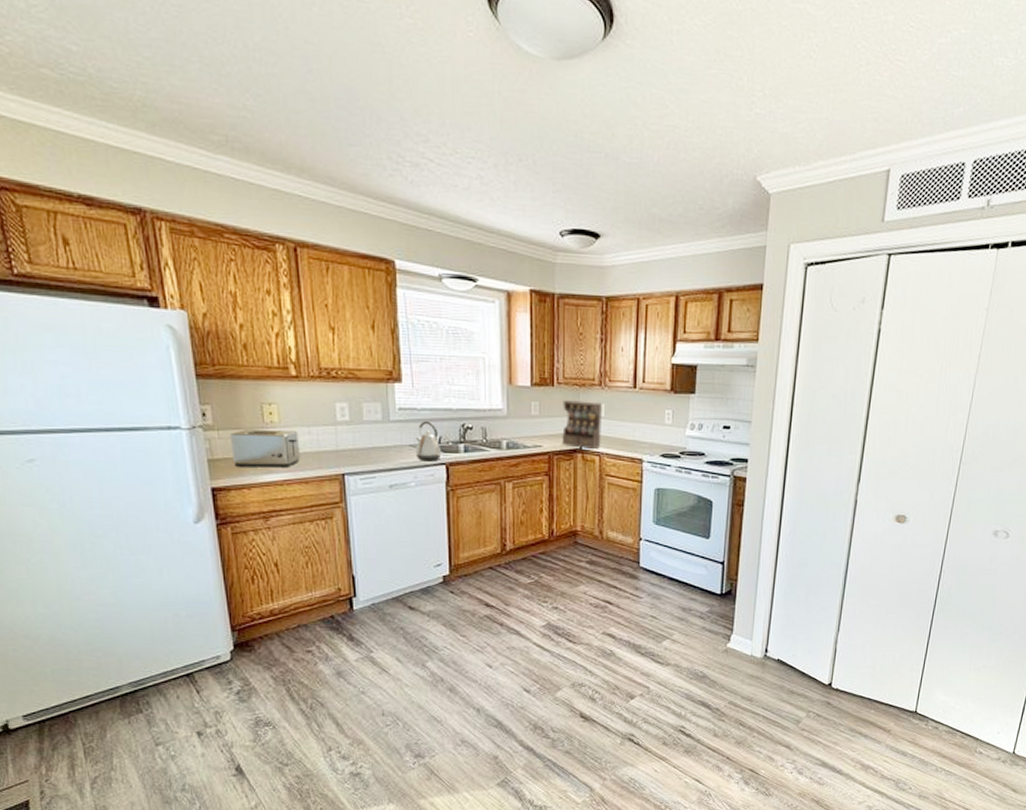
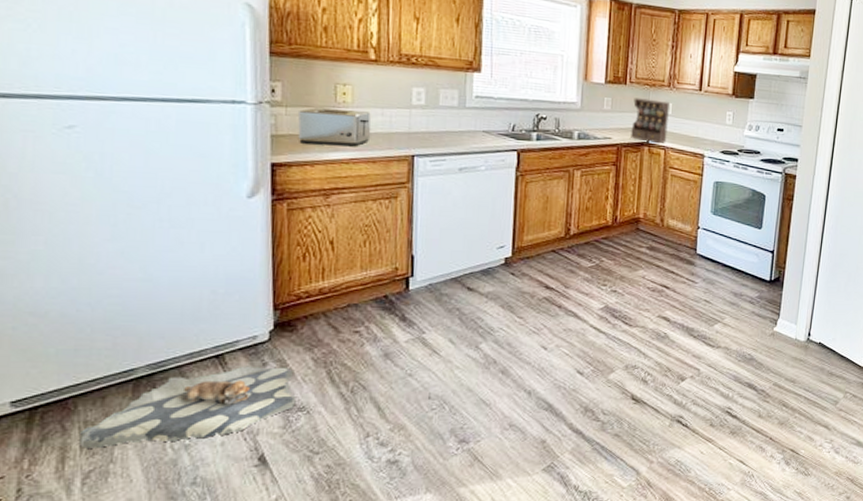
dog bed: none [82,684,262,757] -> present [79,366,296,448]
kettle: present [415,420,442,461] -> none [488,109,515,148]

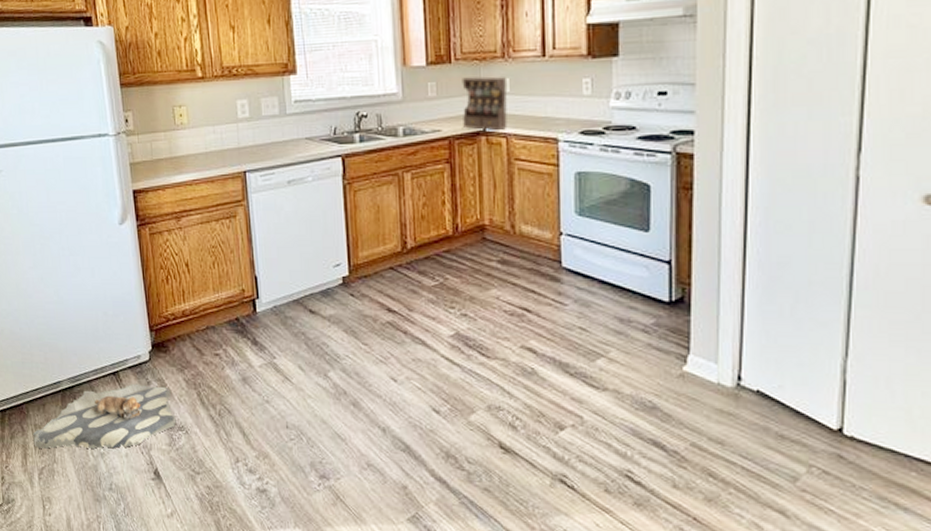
toaster: present [297,107,371,147] -> none [147,131,207,169]

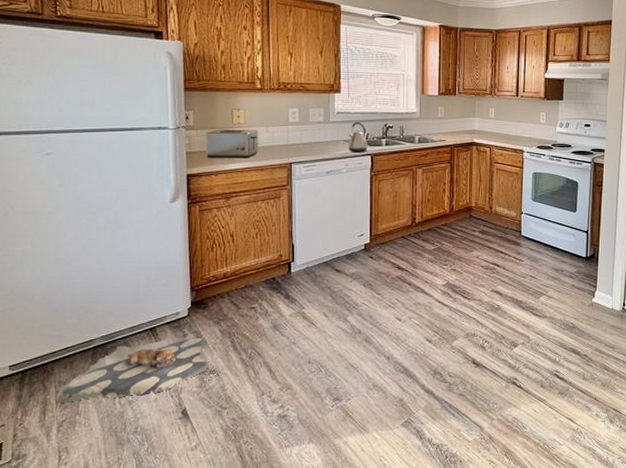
toaster: none [147,131,207,169] -> present [205,129,259,159]
kettle: none [311,111,338,154] -> present [348,121,369,153]
spice rack: present [462,76,507,130] -> none [461,105,492,142]

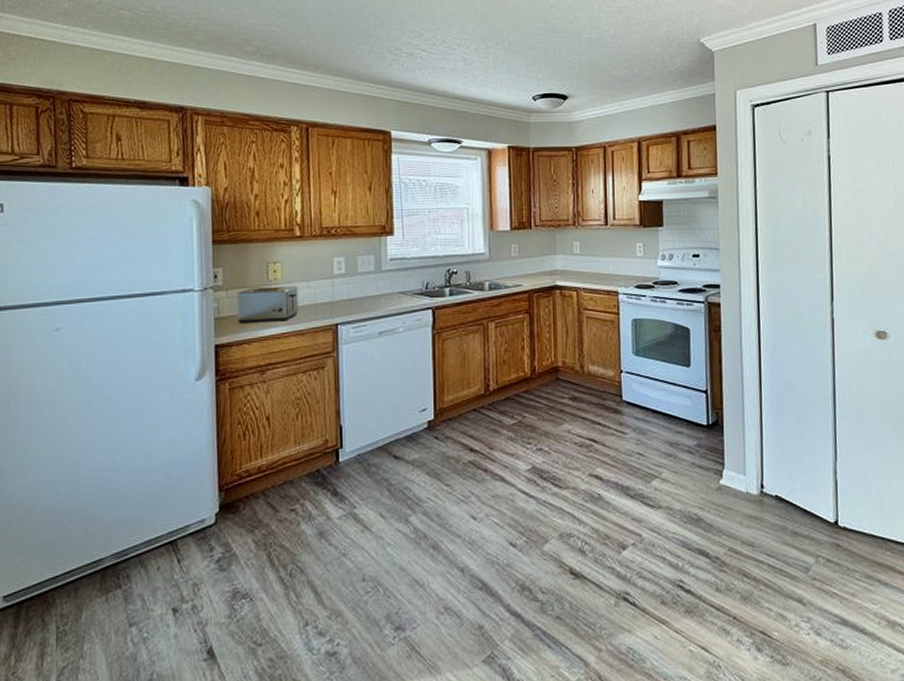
dog bed: present [55,336,209,403] -> none [56,551,240,643]
kettle: present [348,121,369,153] -> none [404,268,429,307]

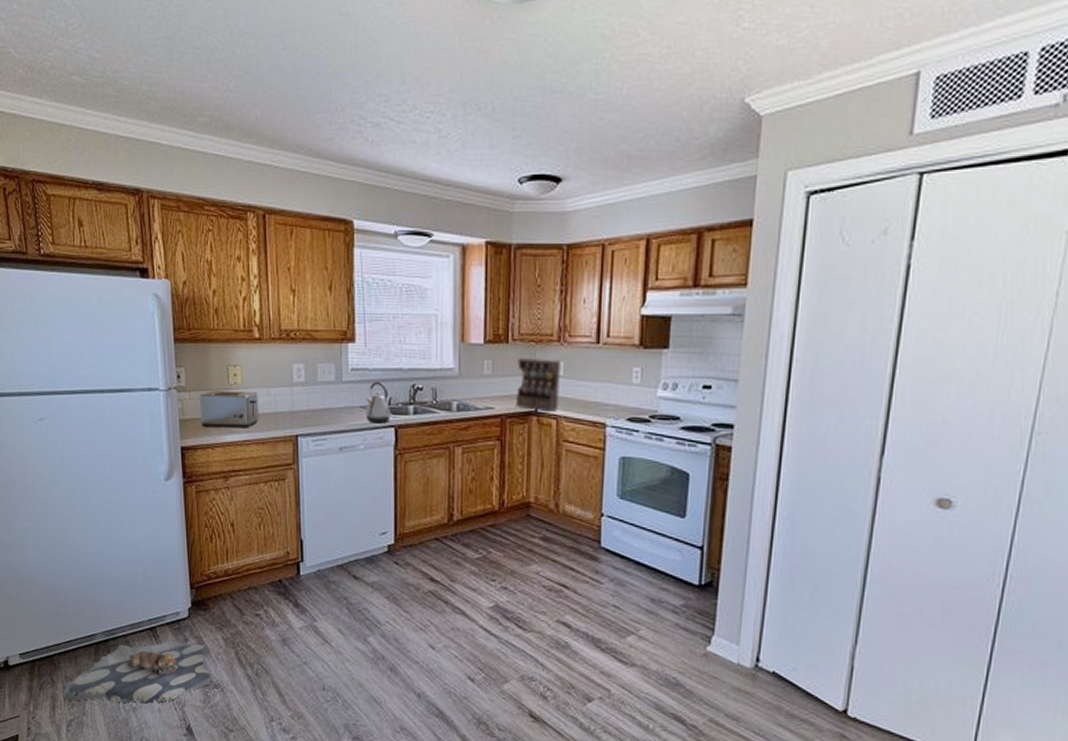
dog bed: none [56,551,240,643] -> present [63,640,212,704]
kettle: none [404,268,429,307] -> present [365,381,392,424]
spice rack: none [540,240,578,285] -> present [516,358,560,411]

